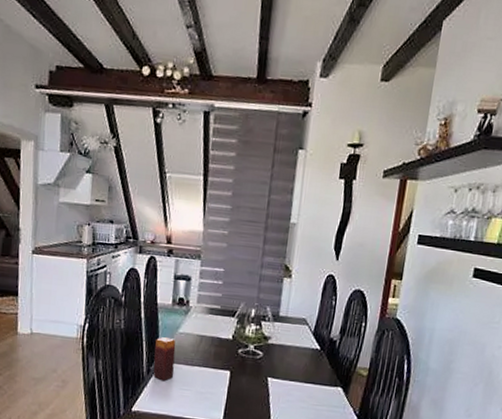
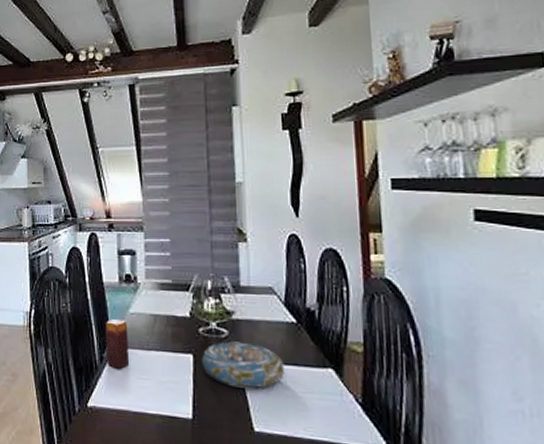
decorative bowl: none [236,362,304,401] -> present [201,341,285,389]

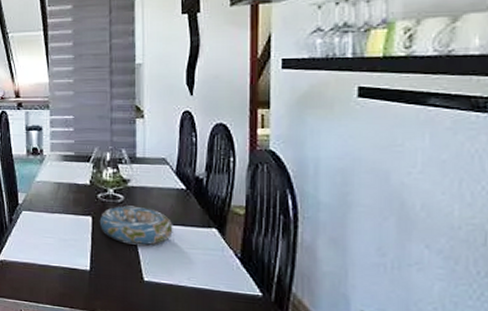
candle: present [106,318,130,370] -> none [15,186,36,230]

